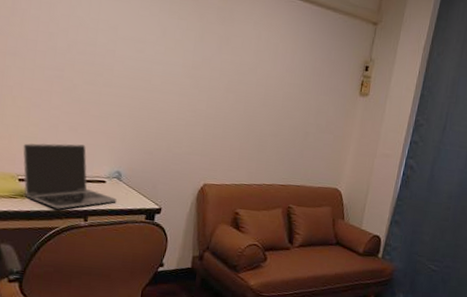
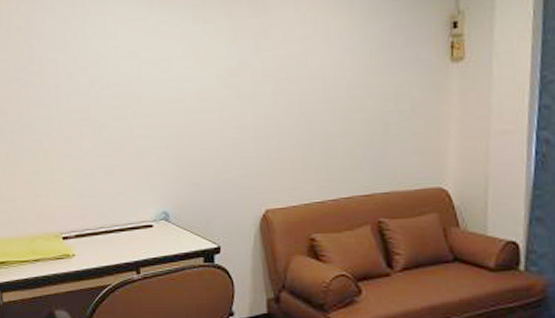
laptop: present [23,143,117,209] -> none [62,188,168,264]

